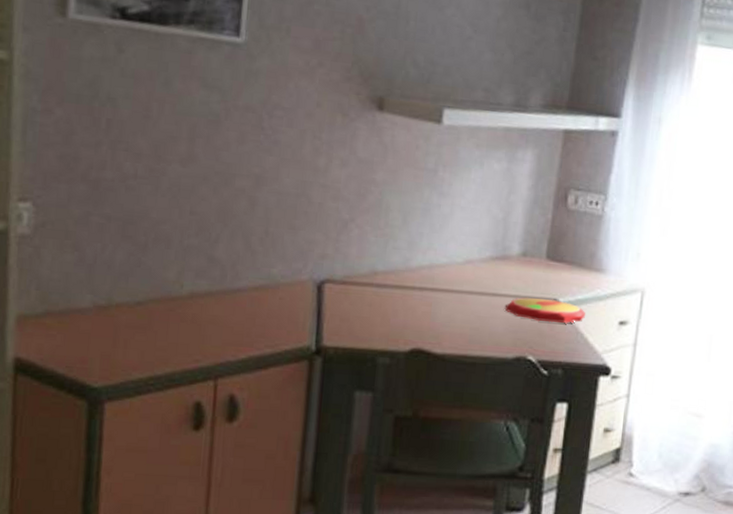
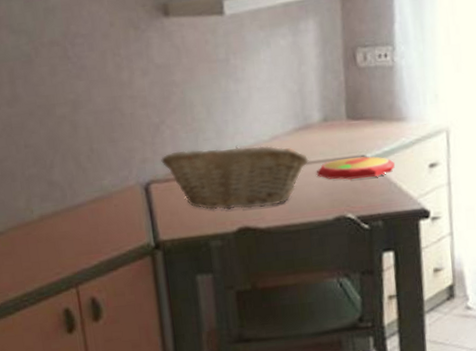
fruit basket: none [342,253,500,332] -> present [161,145,309,210]

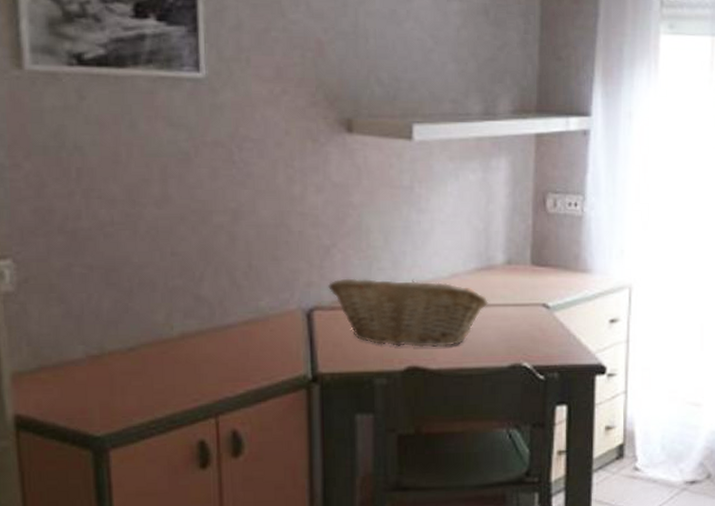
plate: present [317,156,395,180] -> none [496,305,575,328]

